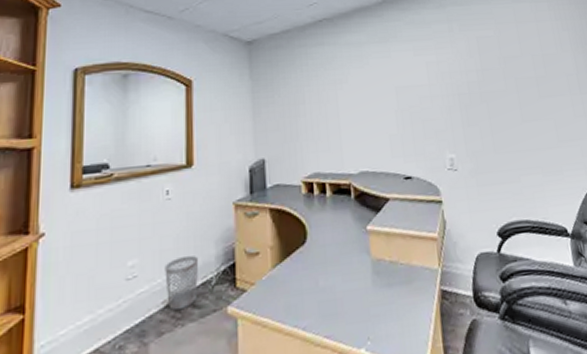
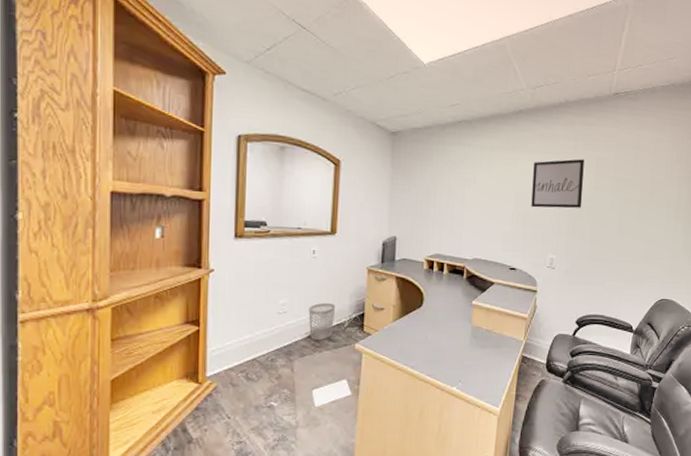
wall art: none [409,41,472,102] -> present [531,159,585,209]

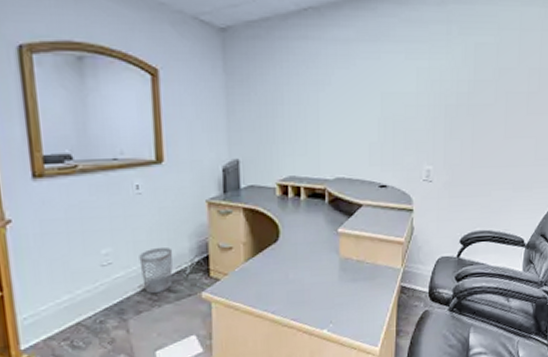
wall art: present [531,159,585,209] -> none [400,47,461,111]

